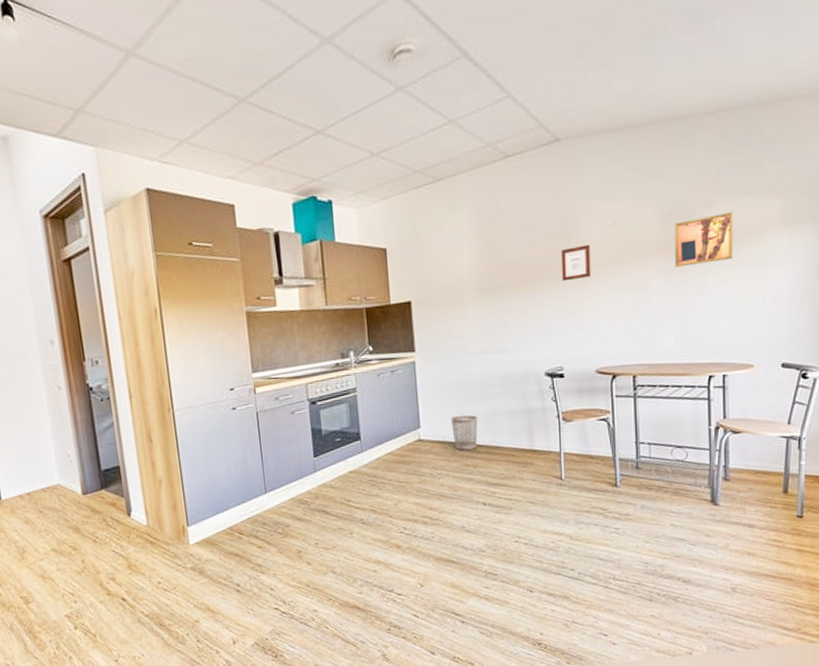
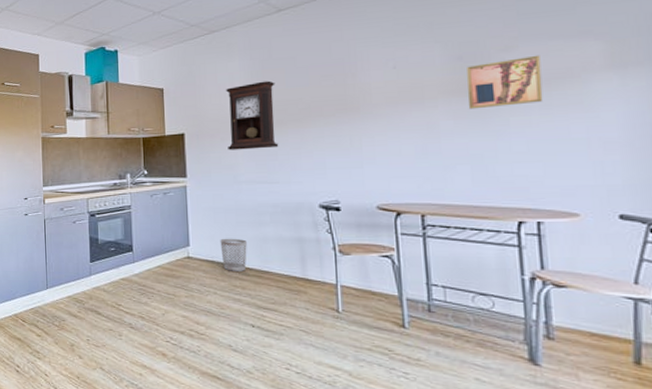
pendulum clock: none [454,238,507,319] -> present [226,80,279,150]
picture frame: present [561,244,591,282] -> none [336,86,370,120]

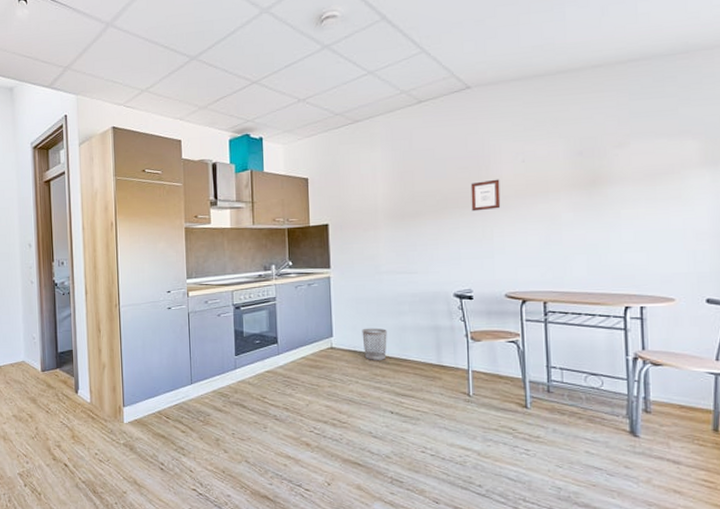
pendulum clock: present [226,80,279,150] -> none [369,172,418,241]
picture frame: none [336,86,370,120] -> present [470,179,501,212]
wall art: present [467,55,543,110] -> none [586,151,649,202]

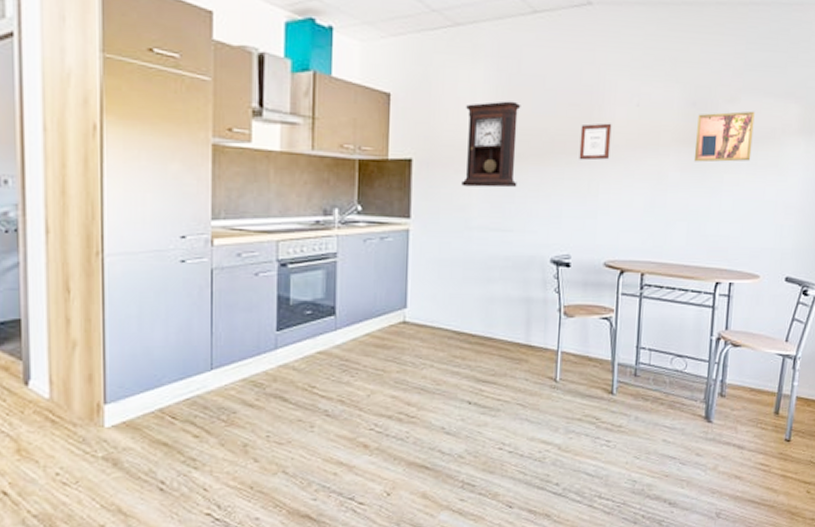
wastebasket: present [362,328,387,360] -> none [442,297,472,338]
pendulum clock: none [369,172,418,241] -> present [461,101,521,188]
wall art: none [586,151,649,202] -> present [693,111,755,162]

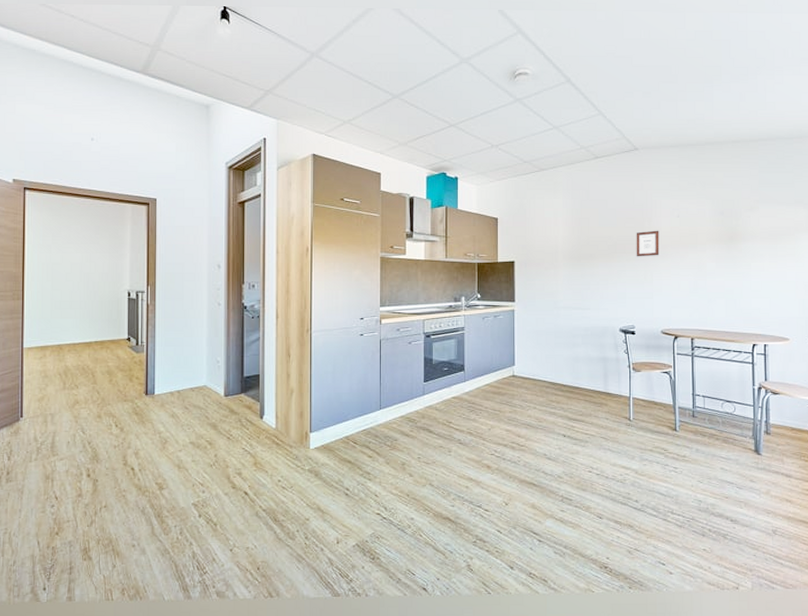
pendulum clock: present [461,101,521,188] -> none [550,219,591,279]
wall art: present [693,111,755,162] -> none [725,216,772,255]

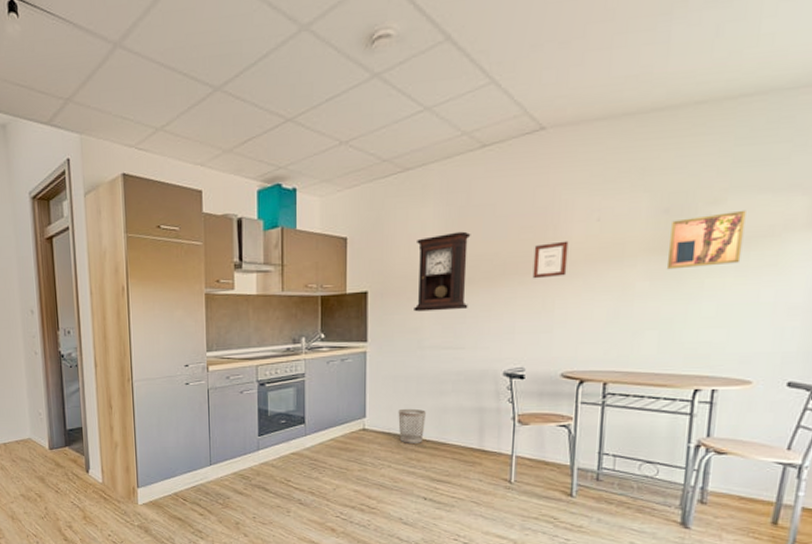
wastebasket: none [541,358,562,388] -> present [398,408,426,443]
pendulum clock: none [550,219,591,279] -> present [414,231,471,312]
wall art: none [725,216,772,255] -> present [666,209,746,270]

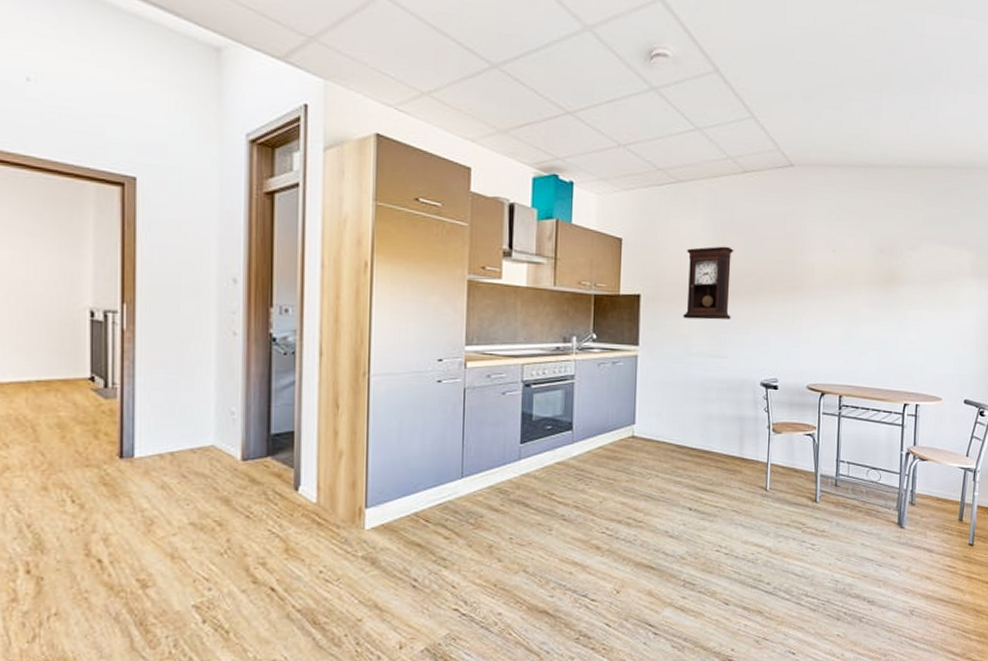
wastebasket: present [398,408,426,443] -> none [666,415,692,451]
picture frame: present [532,241,569,279] -> none [784,265,812,298]
wall art: present [666,209,746,270] -> none [882,257,934,300]

